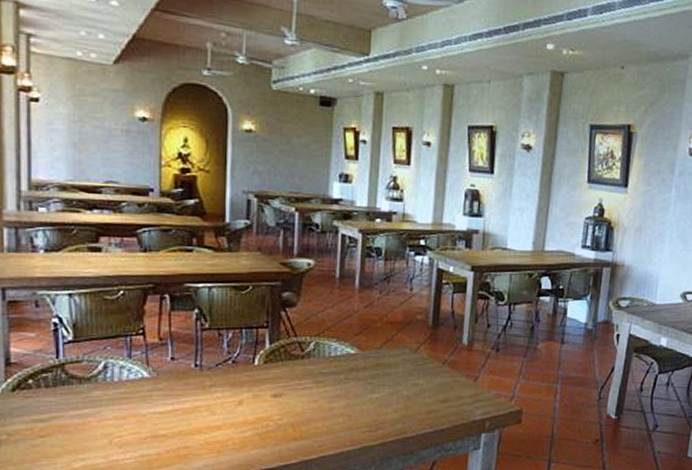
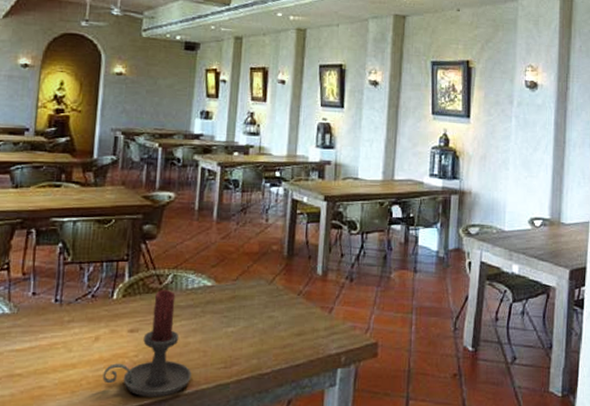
candle holder: none [248,356,337,458] -> present [102,289,192,397]

